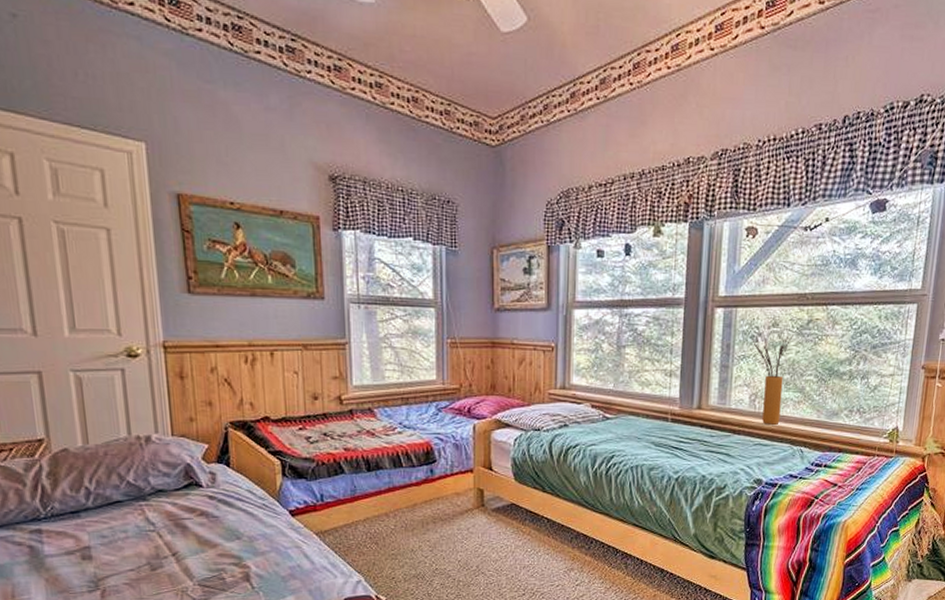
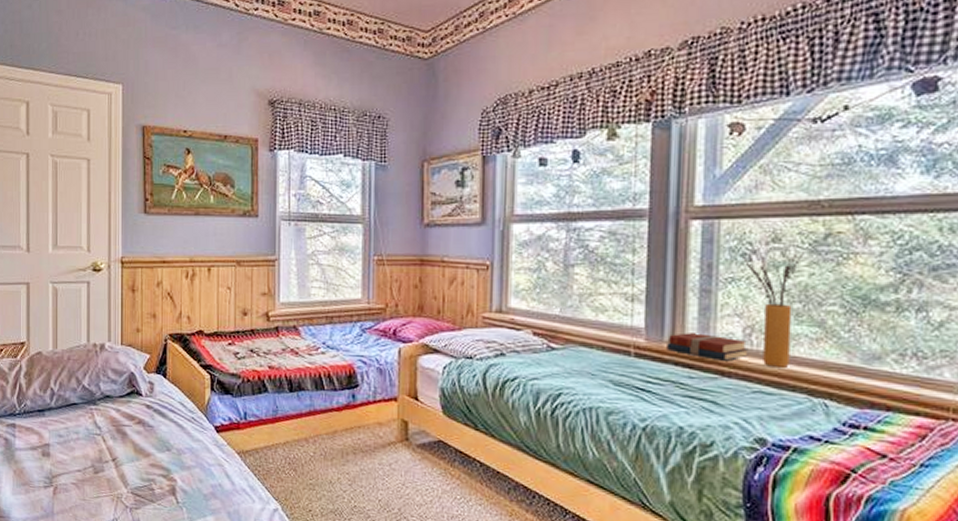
books: none [695,401,753,422] -> present [667,333,749,361]

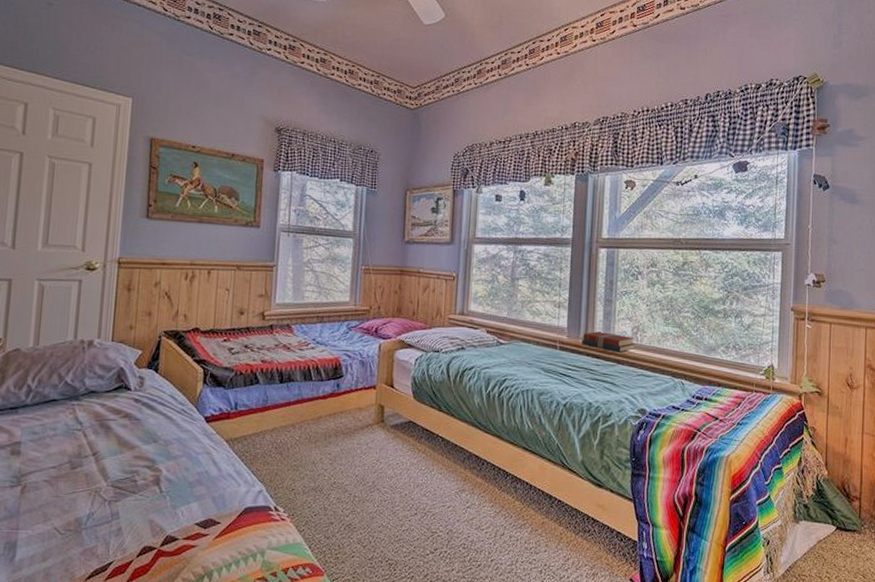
vase: present [743,252,806,368] -> none [633,274,672,357]

